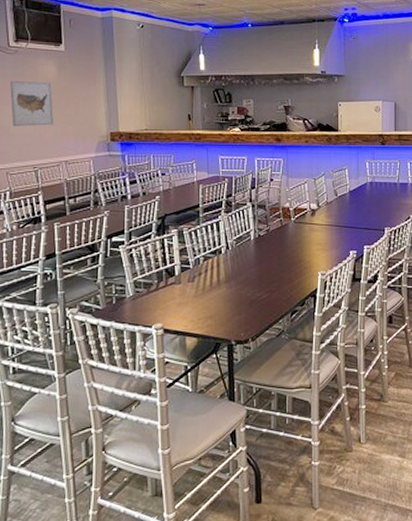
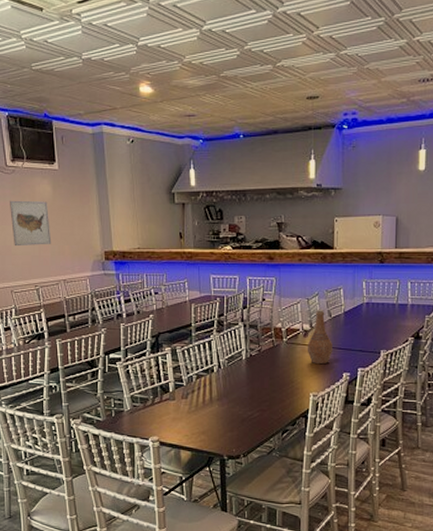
vase: none [314,188,339,242] -> present [307,309,332,363]

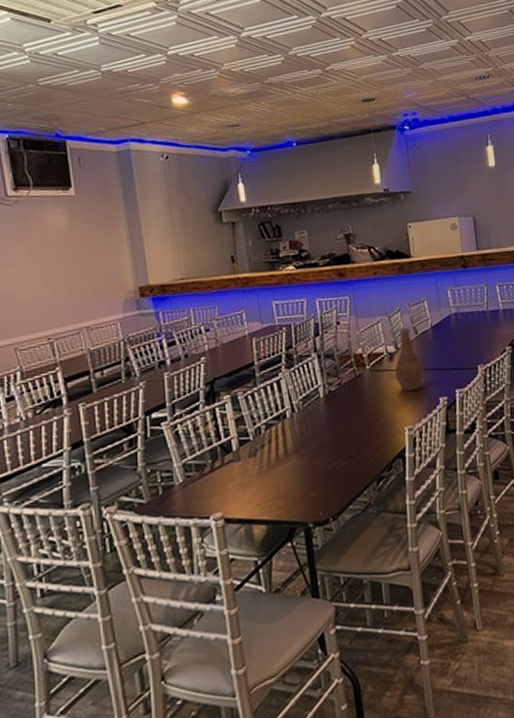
wall art: present [10,200,52,247] -> none [12,234,69,293]

